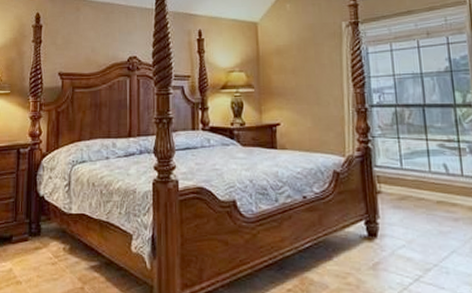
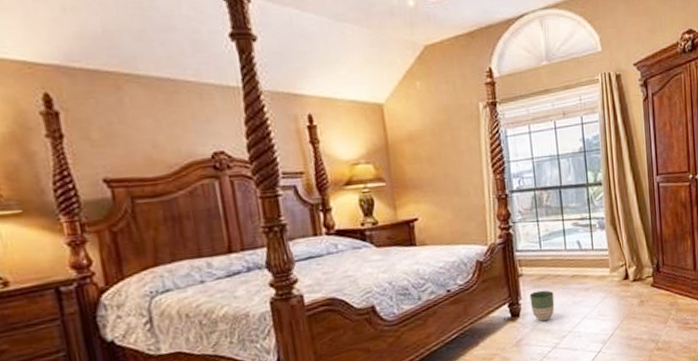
planter: none [388,212,418,247] -> present [529,290,555,321]

